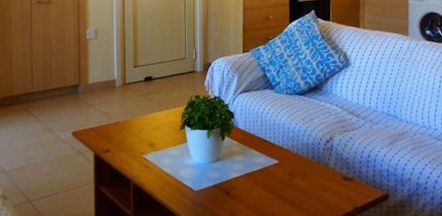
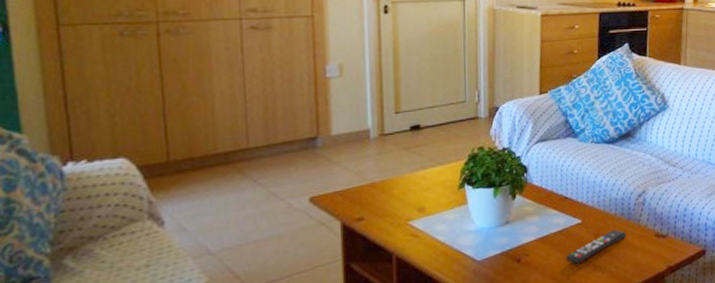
remote control: none [266,170,318,199] -> present [566,229,627,264]

